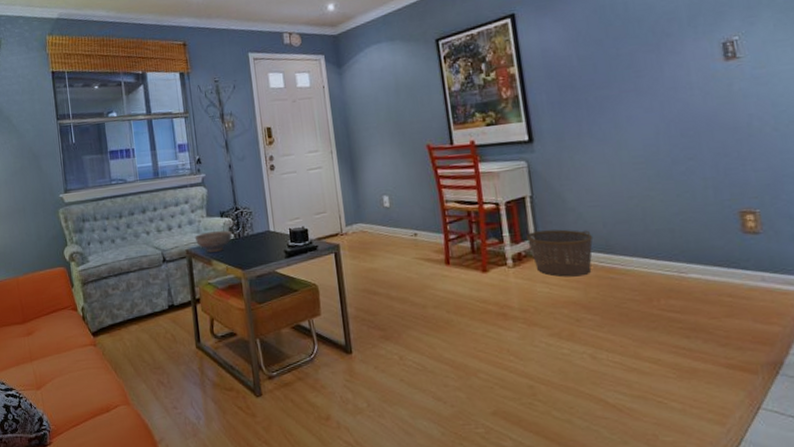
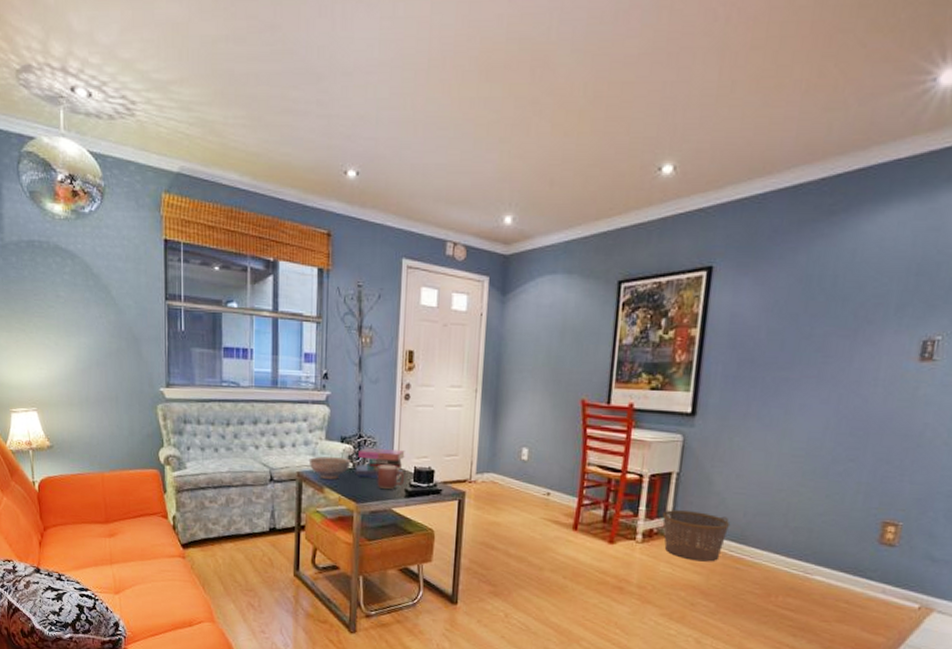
books: none [237,215,280,247] -> present [355,447,405,481]
mug: none [256,230,283,254] -> present [377,464,405,490]

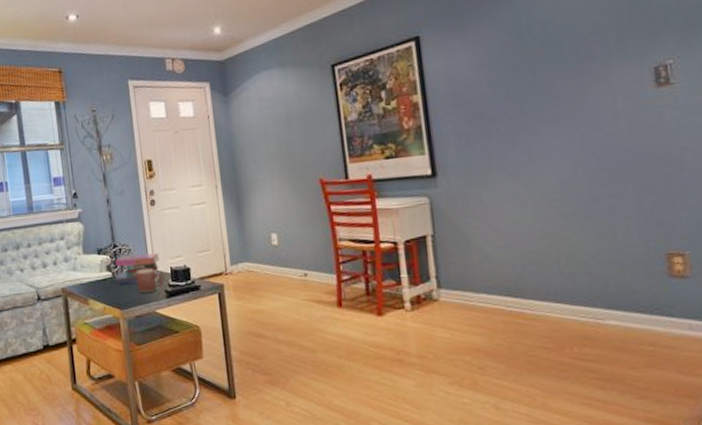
decorative bowl: present [308,456,351,481] -> none [70,268,110,292]
basket: present [662,510,729,562] -> none [425,271,500,322]

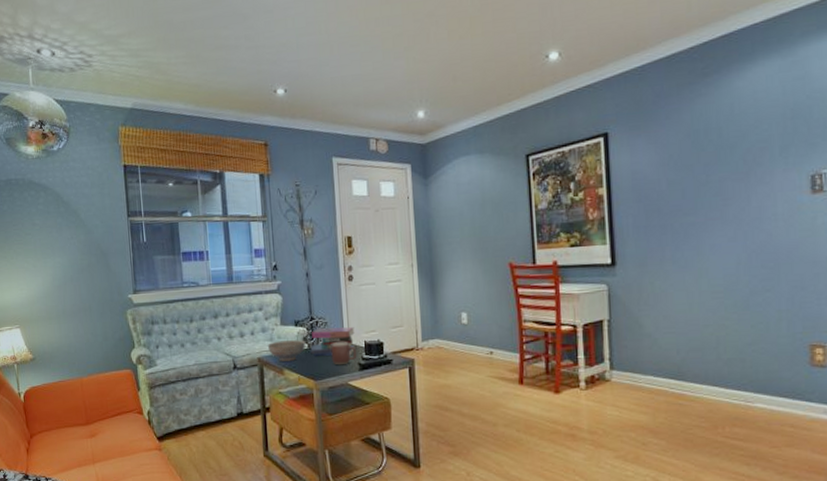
decorative bowl: none [70,268,110,292] -> present [267,340,306,363]

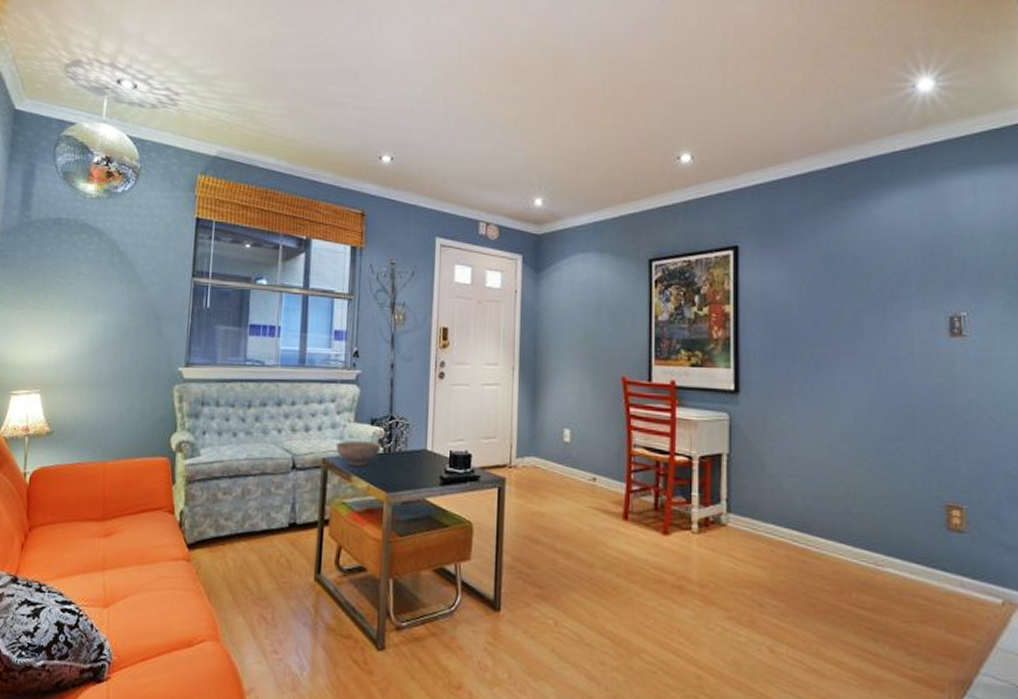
books: present [310,327,355,357] -> none [385,429,440,467]
mug: present [331,342,357,366] -> none [409,449,440,477]

